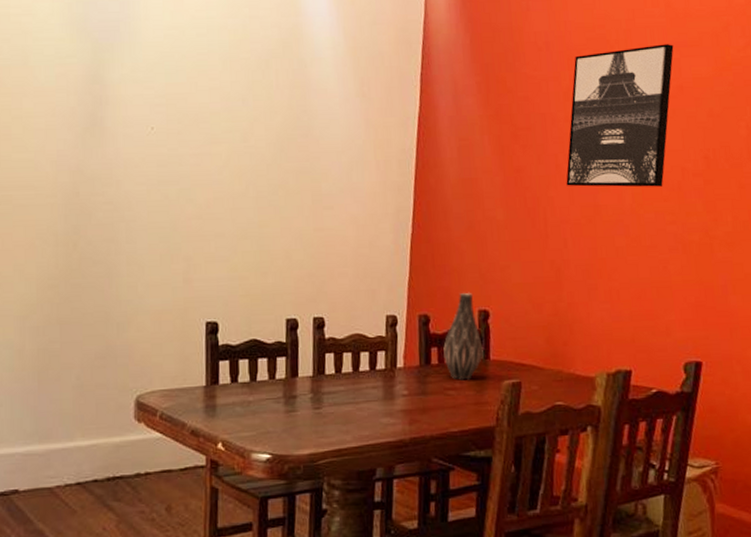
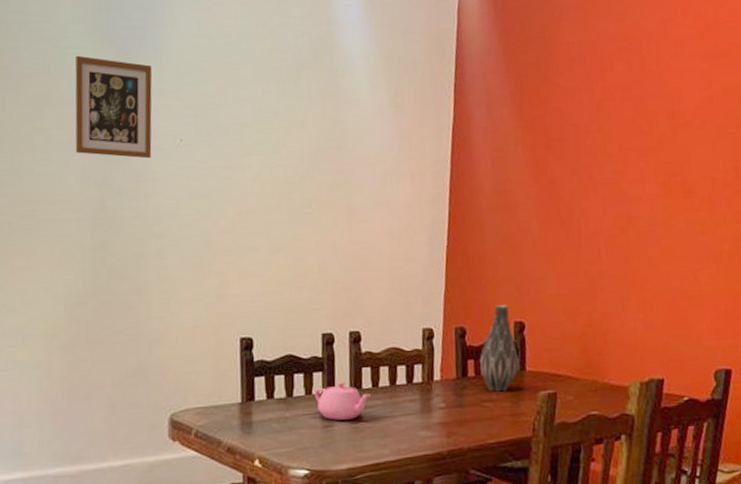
picture frame: none [51,47,126,146] -> present [75,55,152,159]
teapot: none [277,367,334,405] -> present [314,381,371,420]
wall art: present [566,44,674,188] -> none [599,55,704,198]

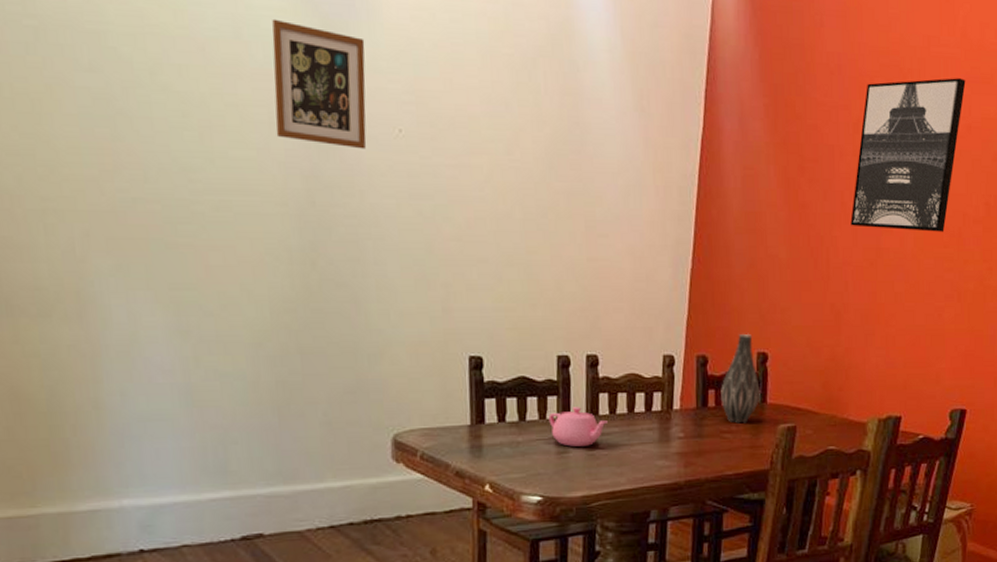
wall art: none [599,55,704,198] -> present [850,78,966,232]

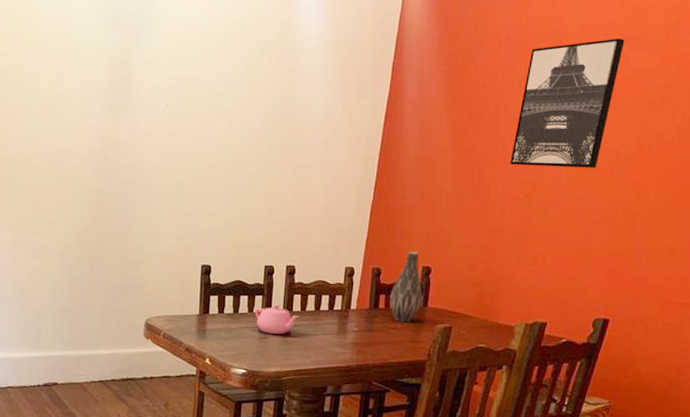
picture frame: present [272,19,367,149] -> none [87,34,148,120]

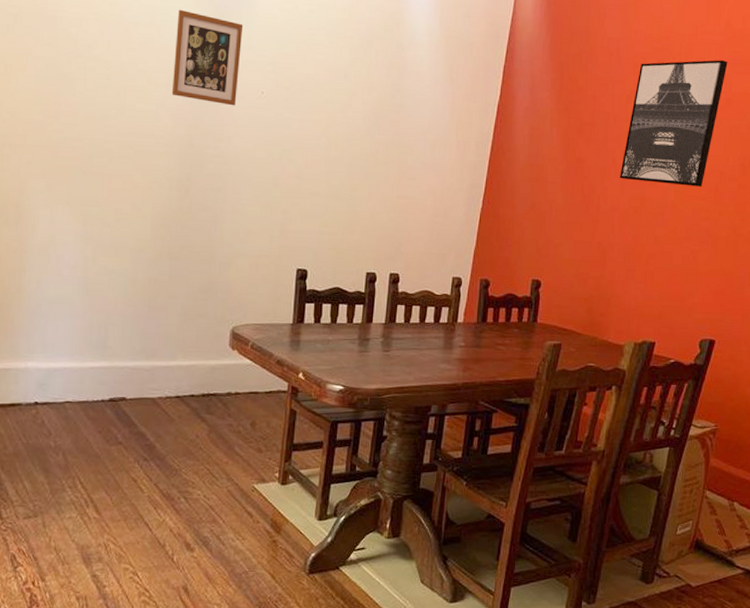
picture frame: none [87,34,148,120] -> present [171,9,244,106]
teapot: present [255,304,299,334] -> none [355,315,402,348]
vase: present [390,251,423,322] -> none [498,263,532,338]

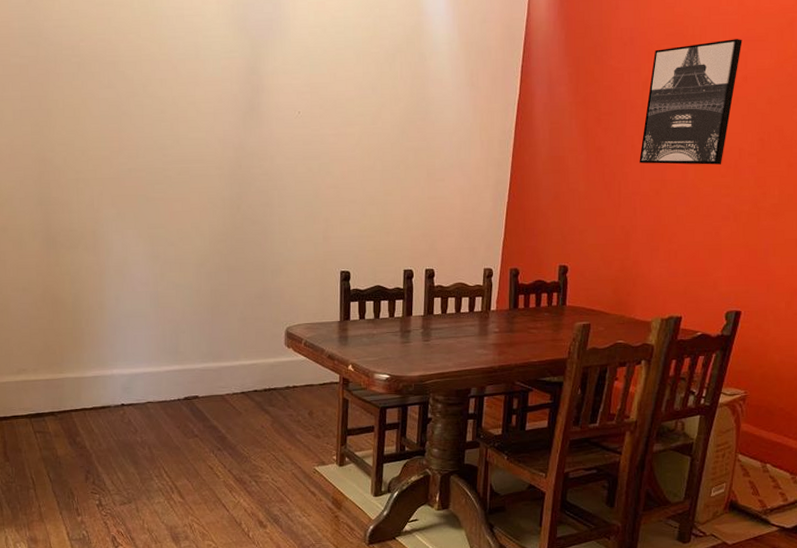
picture frame: present [171,9,244,106] -> none [218,43,278,127]

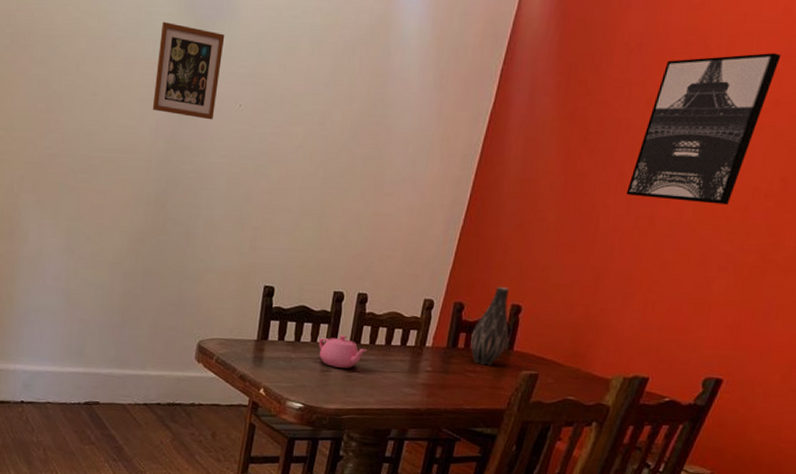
picture frame: none [218,43,278,127] -> present [152,21,225,120]
teapot: none [396,308,440,338] -> present [318,335,367,368]
vase: none [529,251,561,322] -> present [470,286,509,366]

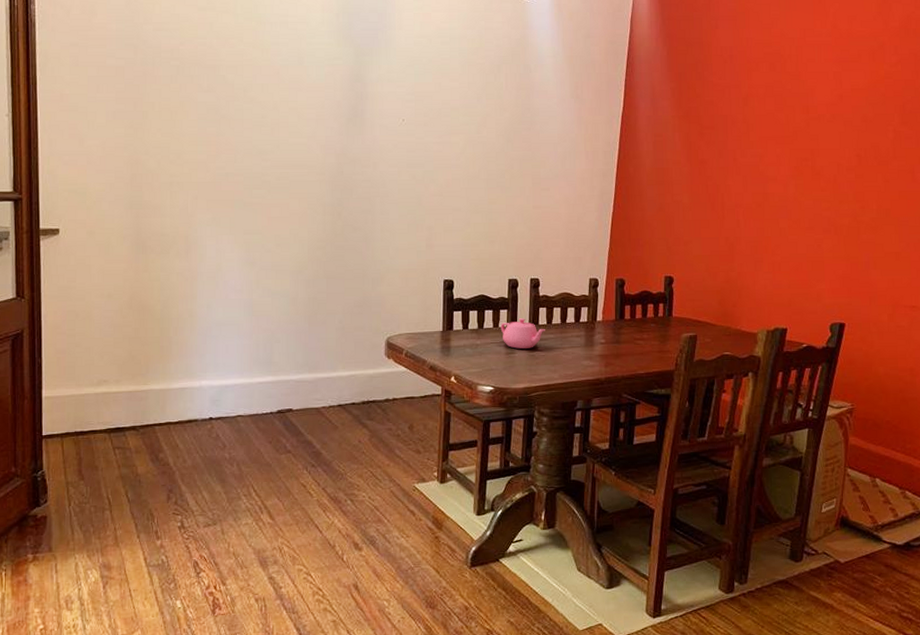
picture frame: present [152,21,225,120] -> none [320,50,383,134]
vase: present [470,286,509,366] -> none [635,261,667,333]
wall art: present [626,53,781,205] -> none [741,59,837,179]

